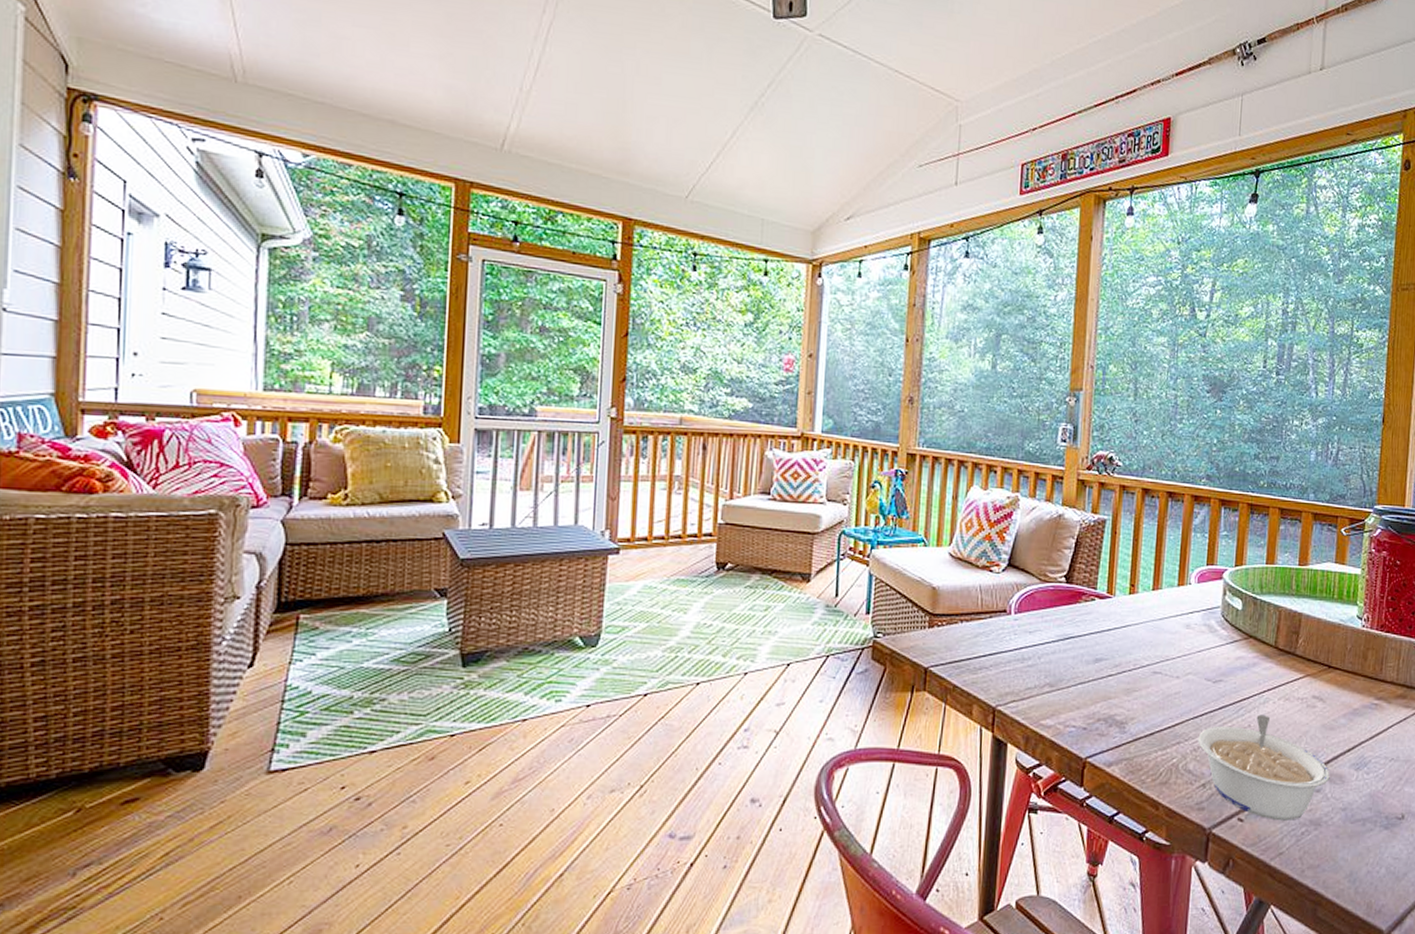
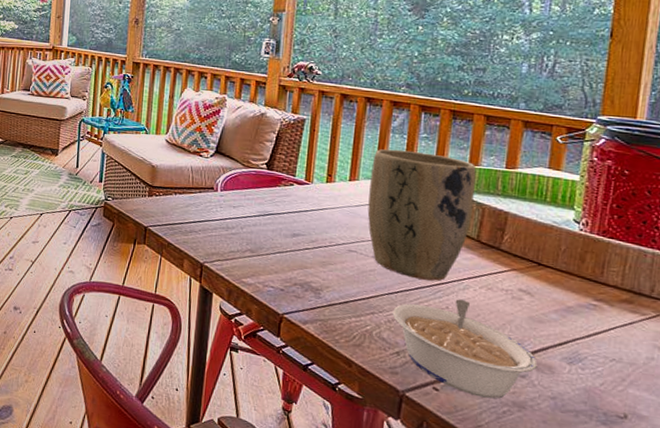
plant pot: none [1171,550,1273,697] -> present [367,149,477,281]

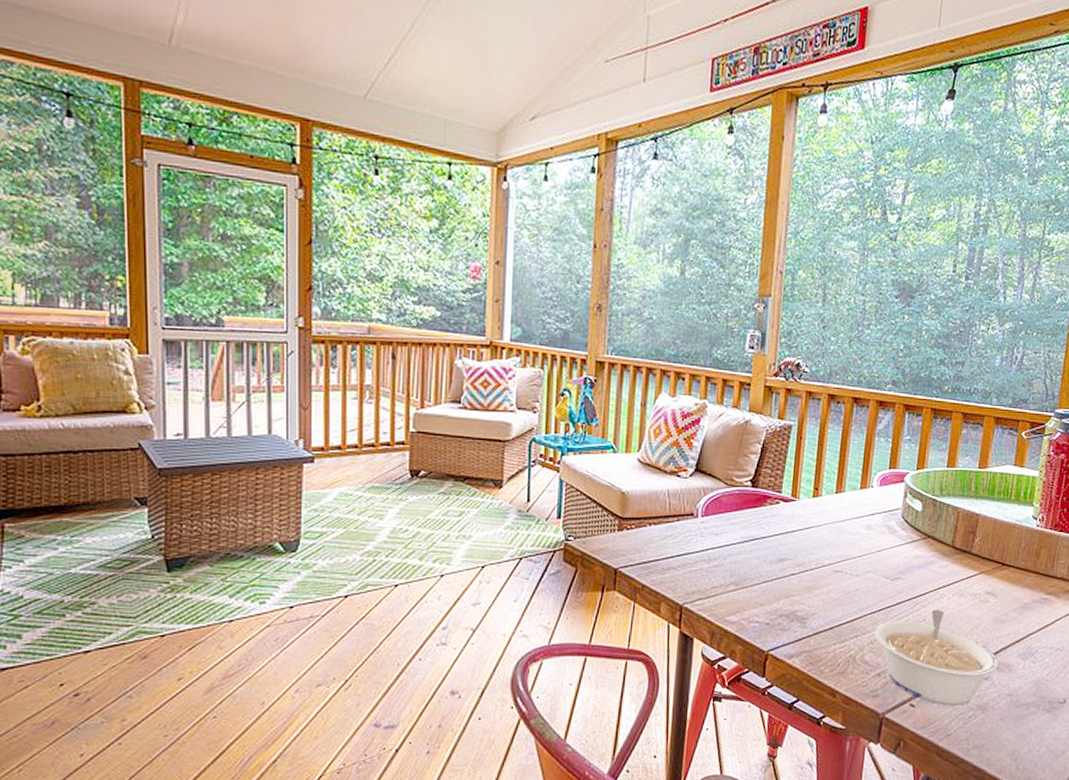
plant pot: present [367,149,477,281] -> none [853,454,953,594]

